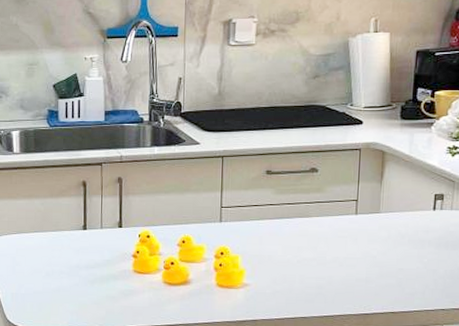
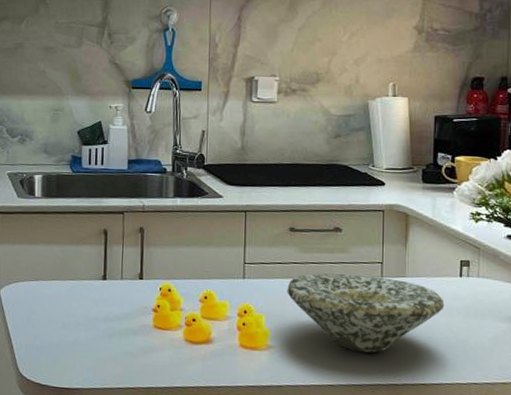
bowl: none [263,213,417,286] -> present [287,273,445,353]

